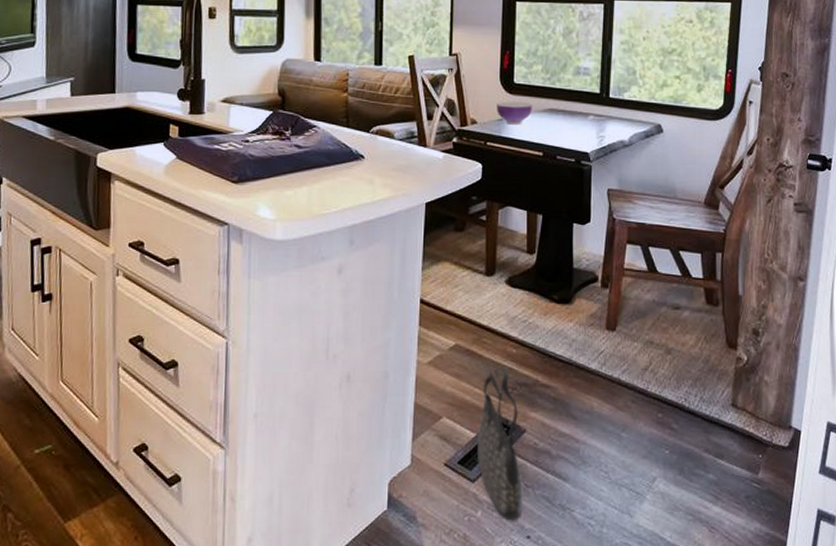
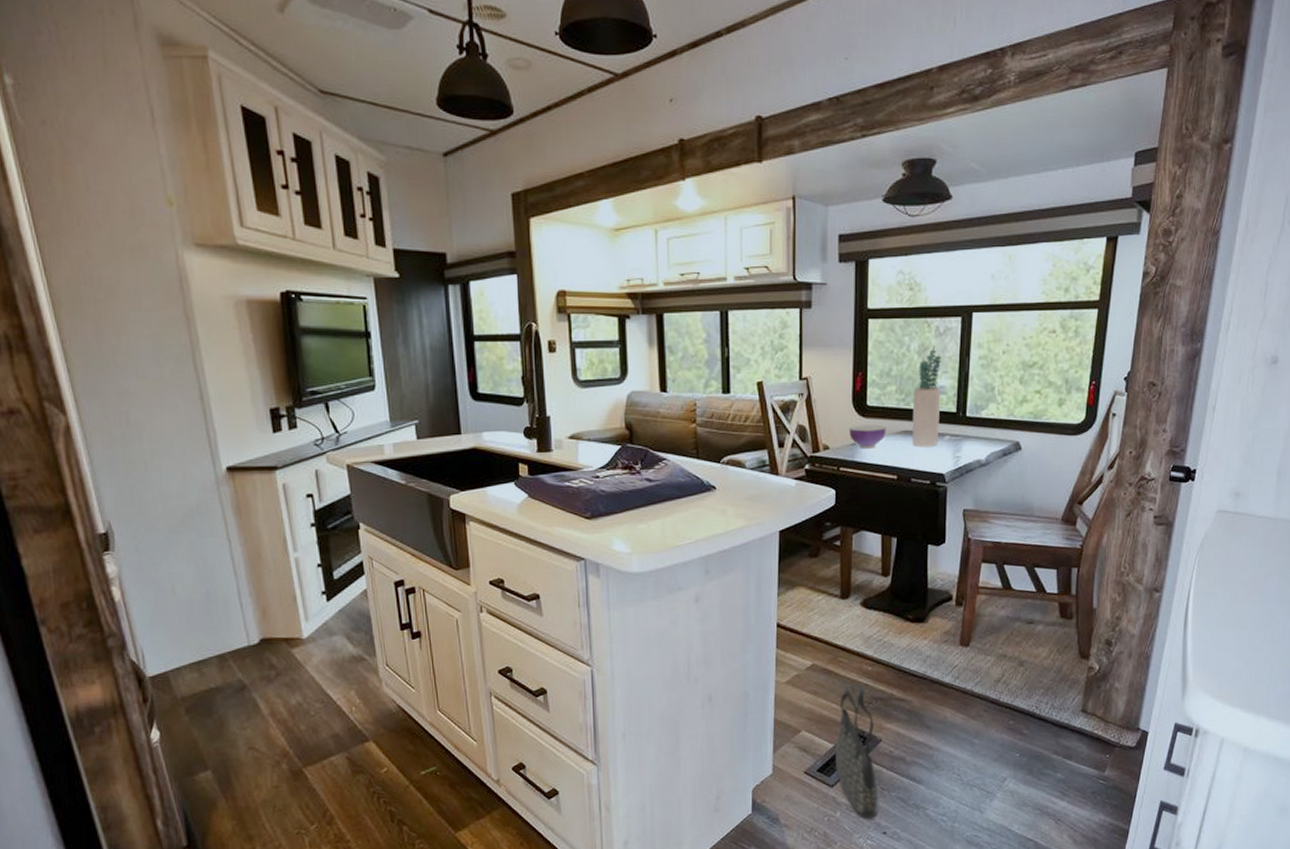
vase: none [557,29,585,126] -> present [912,345,941,448]

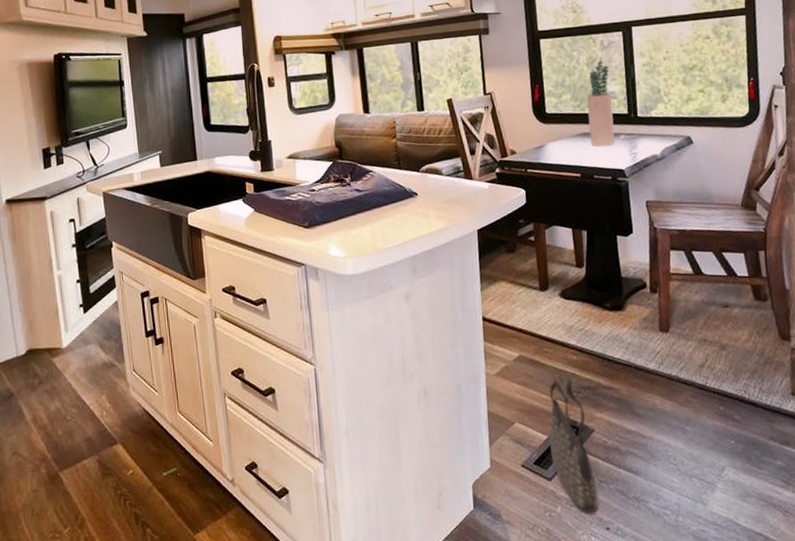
bowl: present [849,424,886,449] -> none [532,129,566,152]

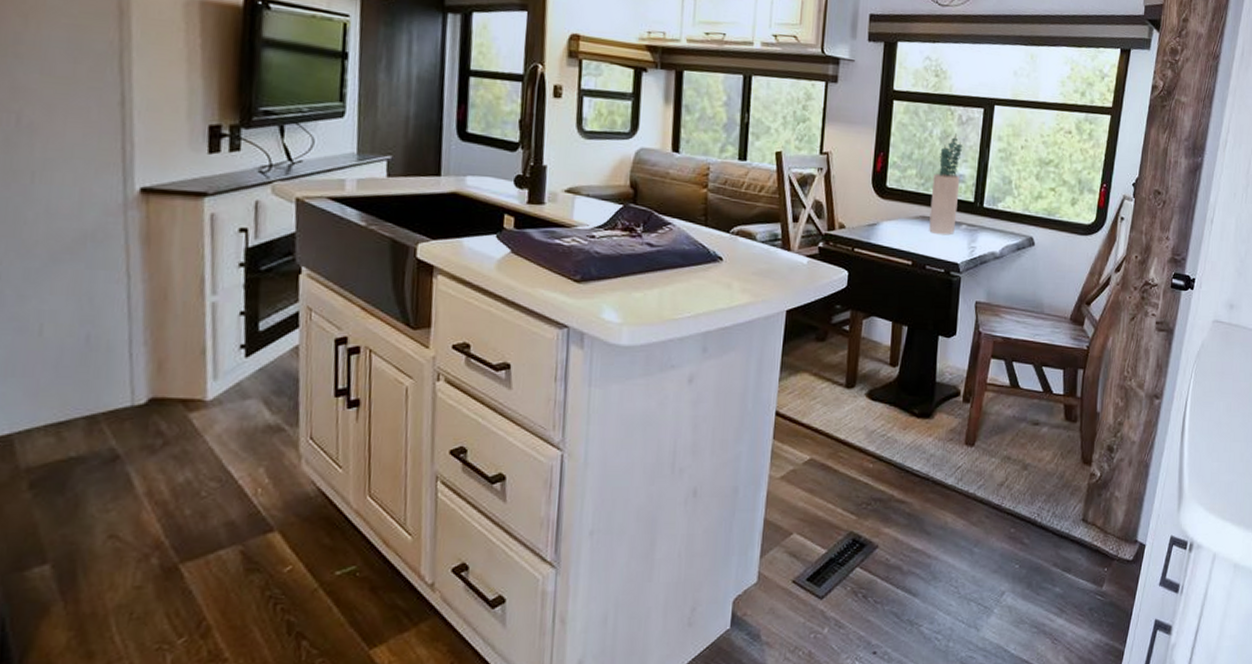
tote bag: present [549,372,600,515] -> none [827,481,873,637]

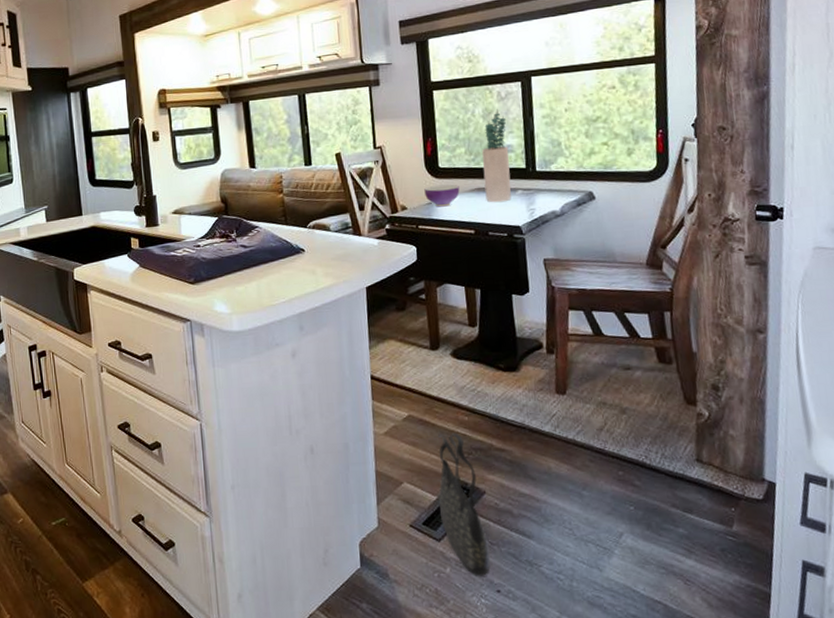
tote bag: none [827,481,873,637] -> present [439,433,490,576]
bowl: none [866,206,904,232] -> present [424,184,460,207]

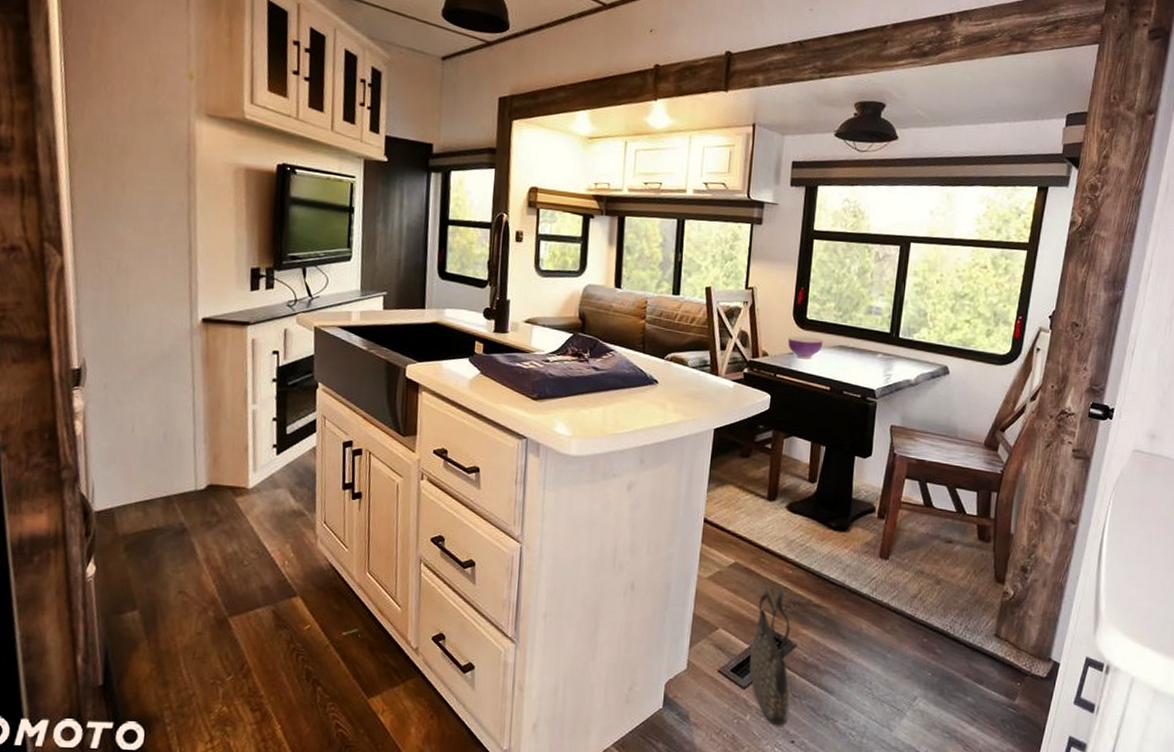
vase: present [482,109,512,203] -> none [846,269,879,364]

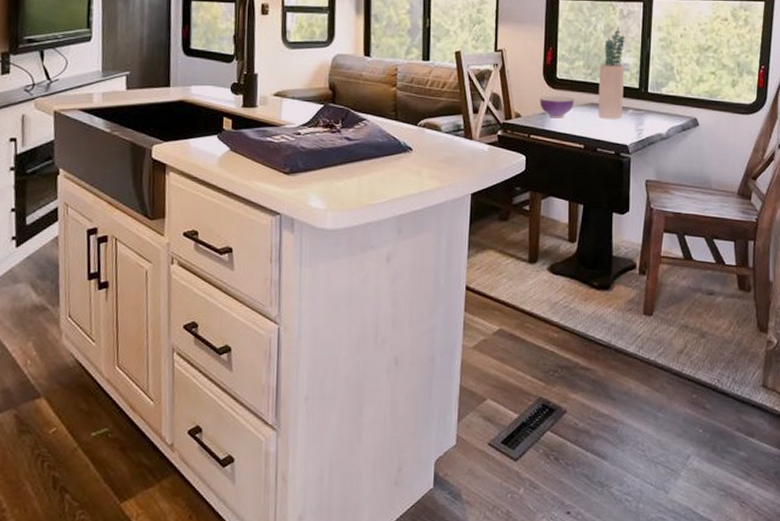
tote bag: present [749,585,791,726] -> none [520,349,565,498]
vase: none [846,269,879,364] -> present [598,26,625,120]

